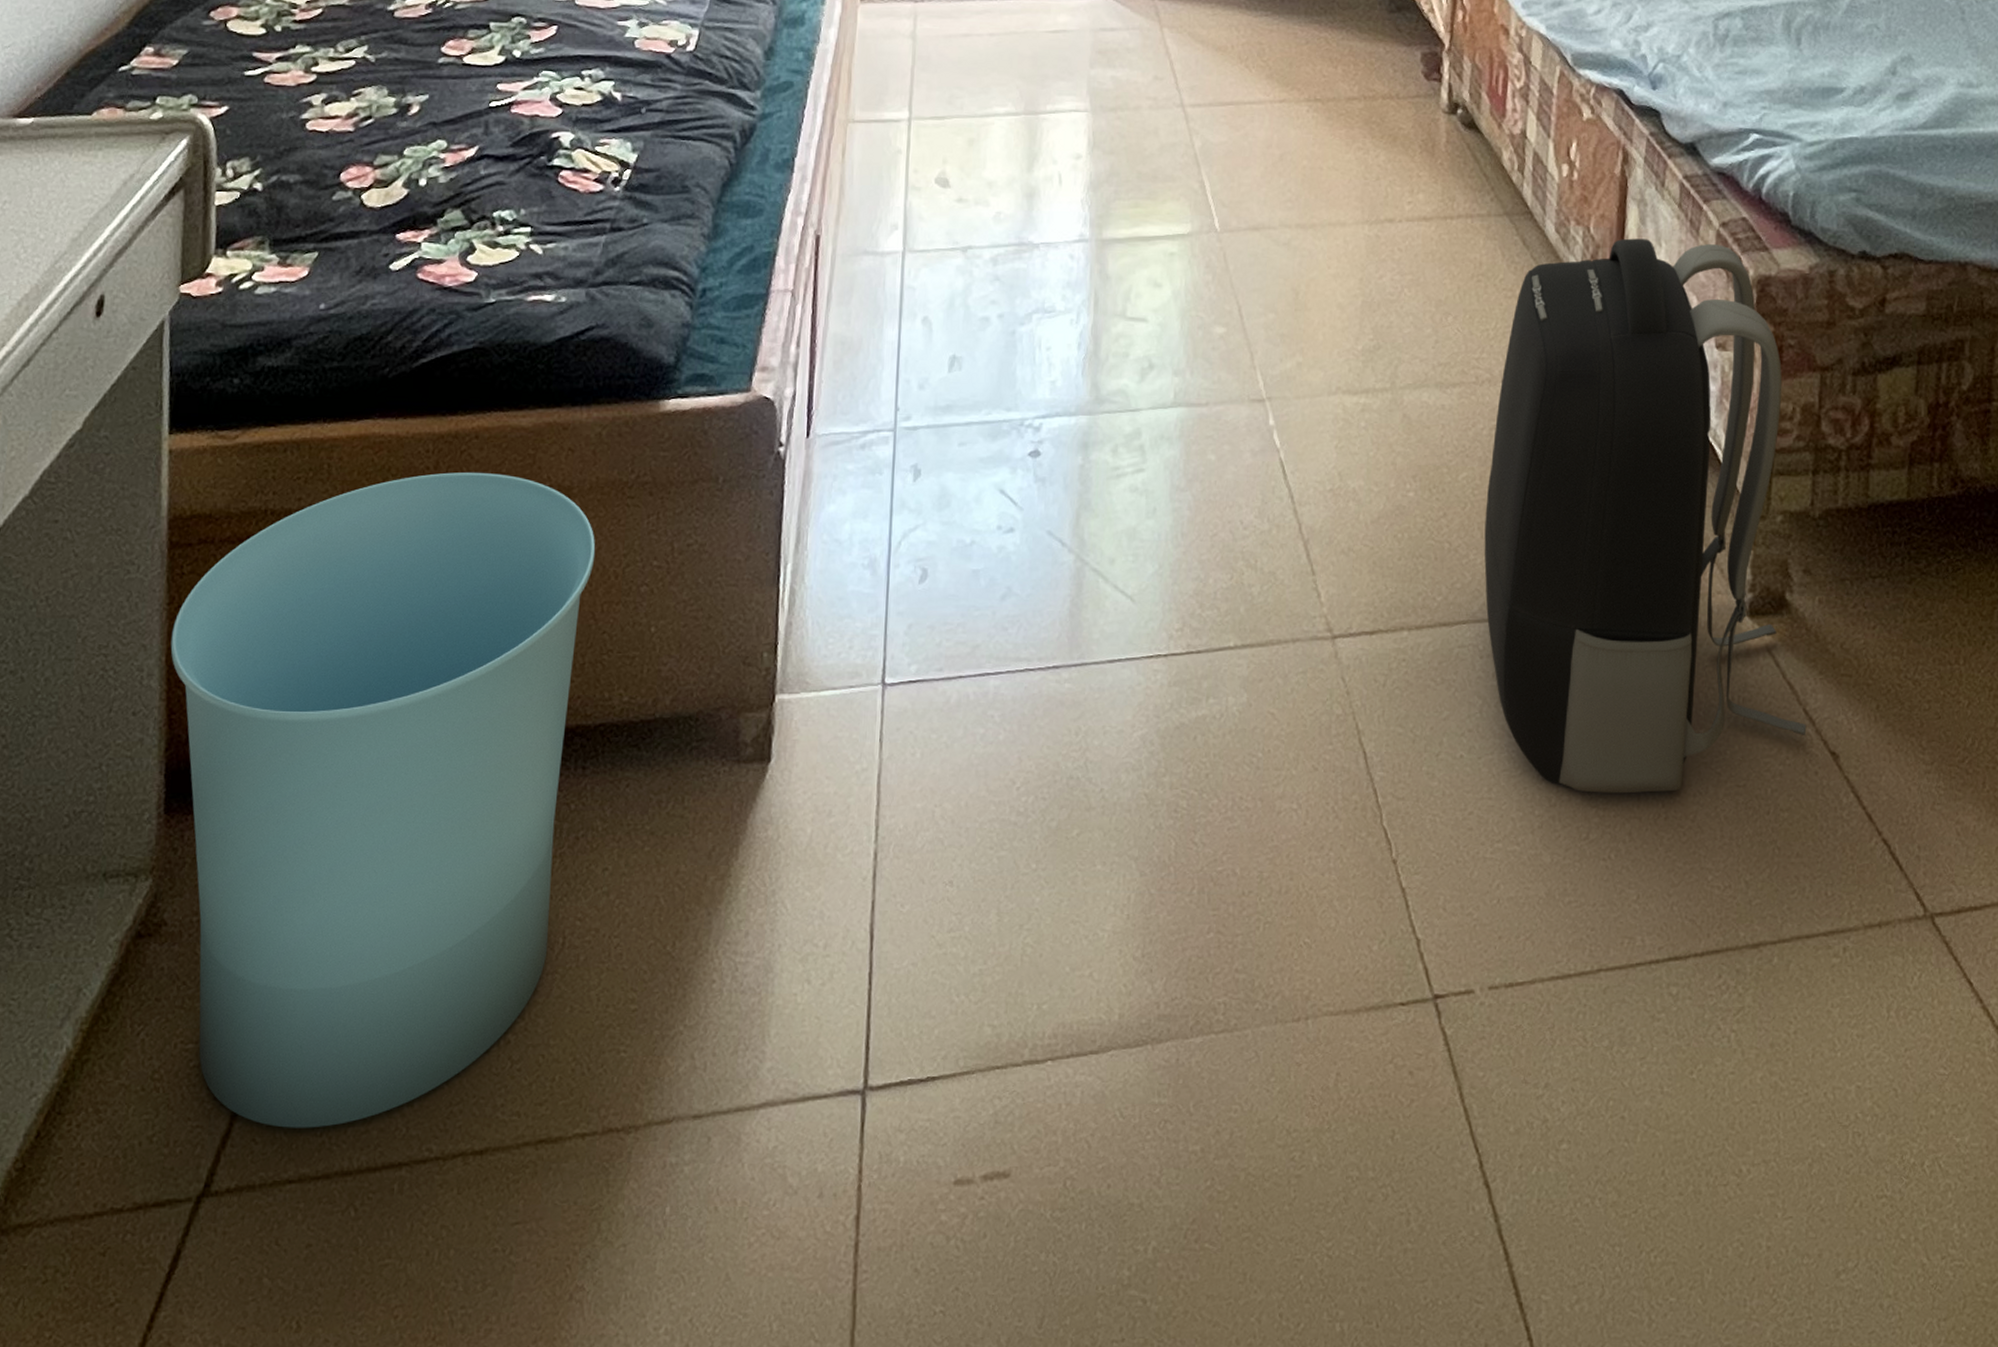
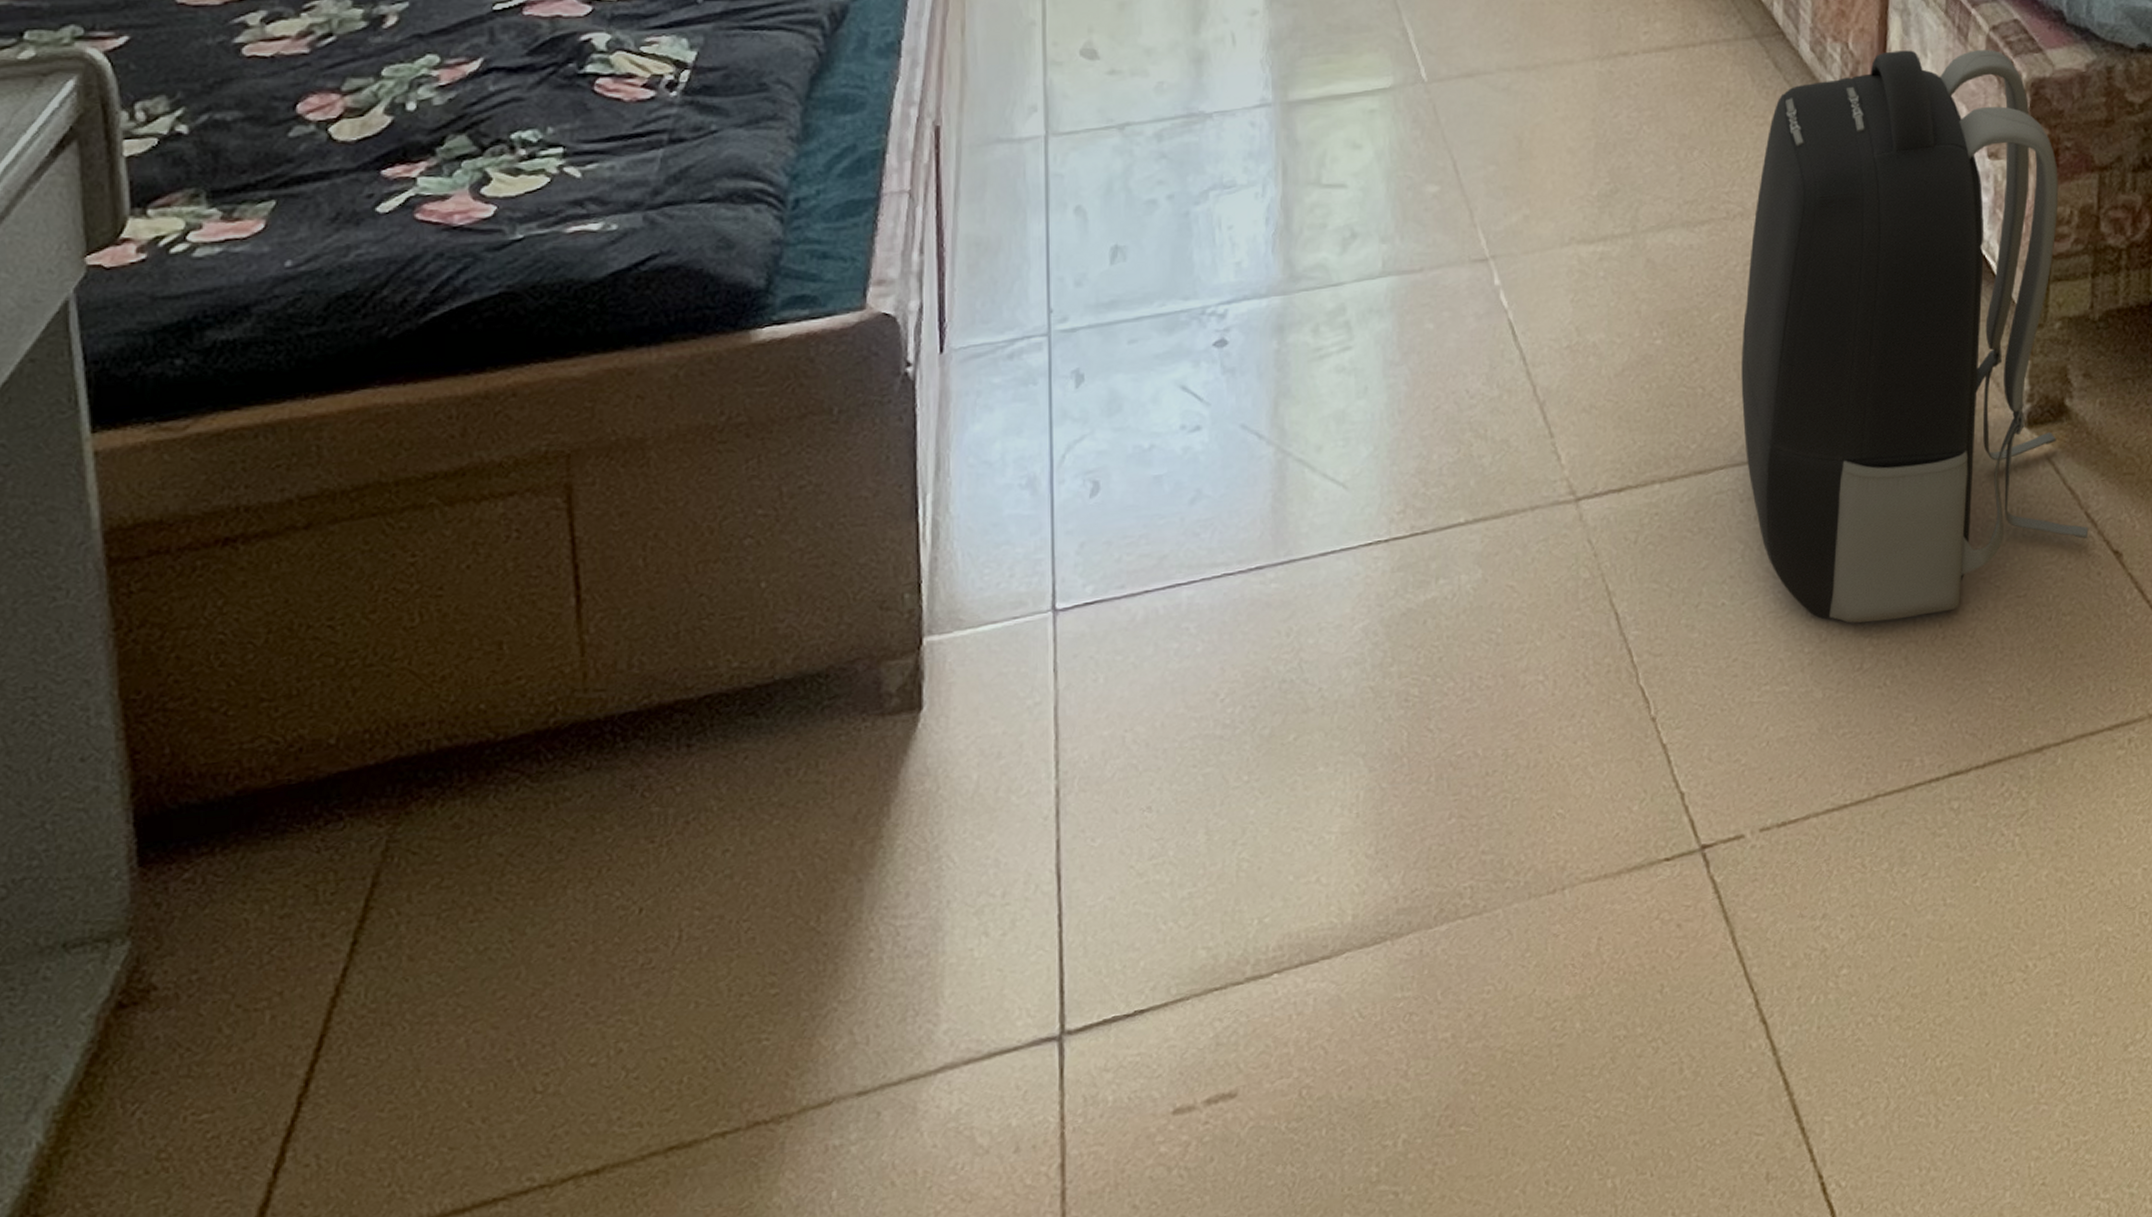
waste bin: present [170,472,596,1128] -> none [123,433,682,1186]

